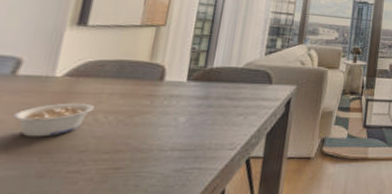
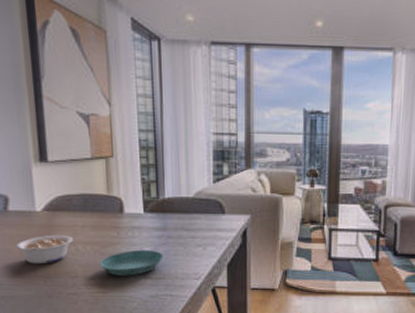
saucer: none [120,119,200,149] -> present [99,249,164,276]

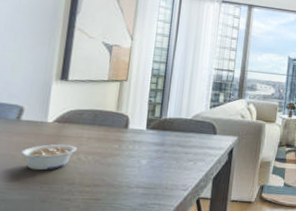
saucer: present [99,249,164,276] -> none [97,161,158,185]

